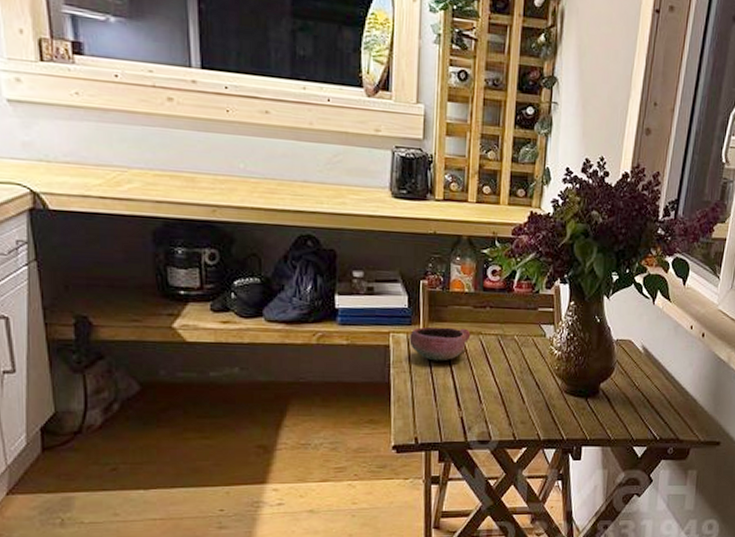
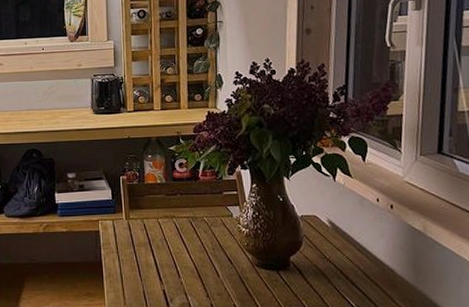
bowl: present [409,326,471,361] -> none [115,213,166,242]

